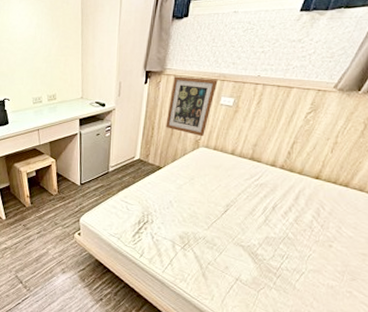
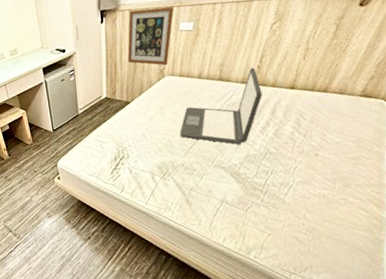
laptop: none [206,152,289,225] -> present [180,67,263,144]

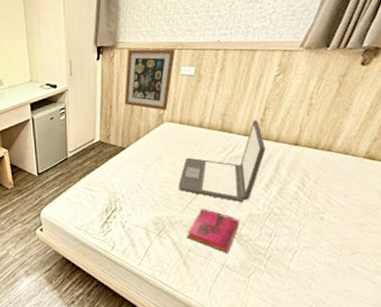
hardback book: none [189,152,238,191] -> present [187,208,240,253]

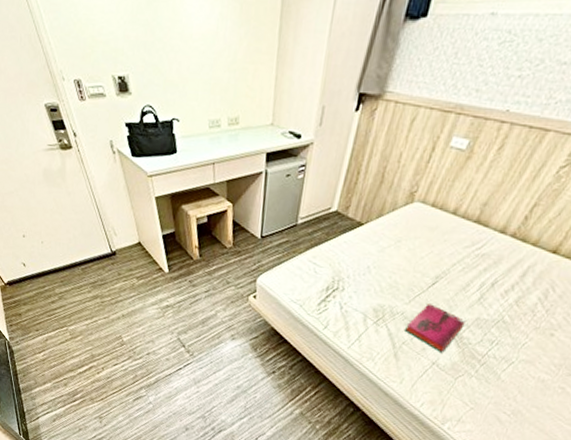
wall art: present [124,48,176,111] -> none [375,103,452,189]
laptop: present [178,120,266,202] -> none [410,216,522,304]

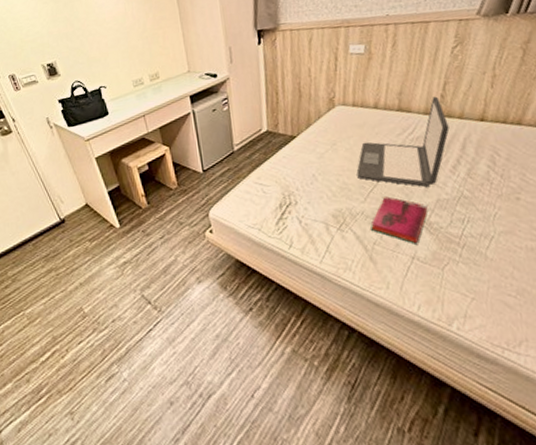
laptop: none [410,216,522,304] -> present [356,96,450,187]

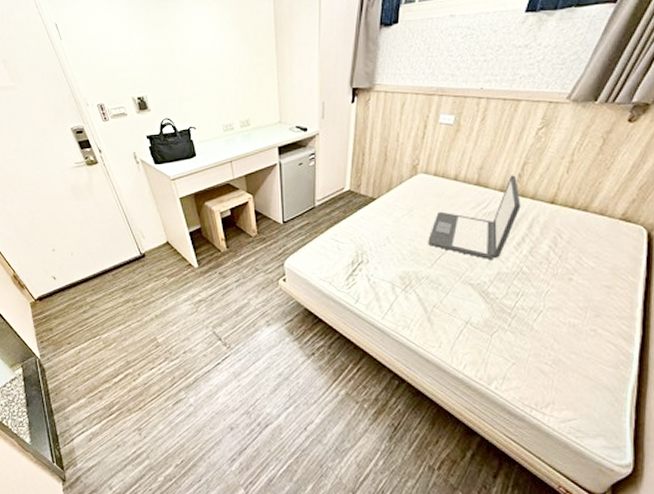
hardback book: present [370,196,428,244] -> none [433,265,488,311]

